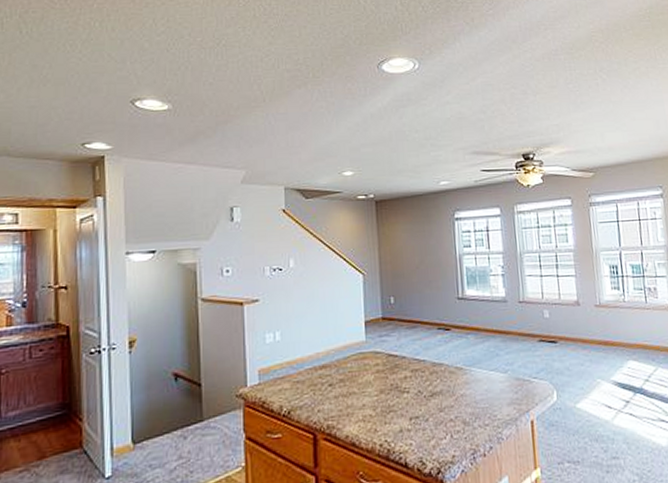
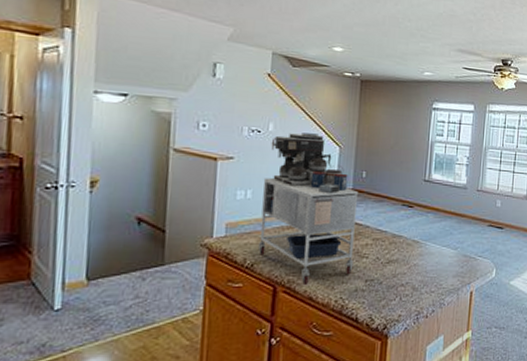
coffee maker: none [290,264,395,431] -> present [257,133,359,286]

